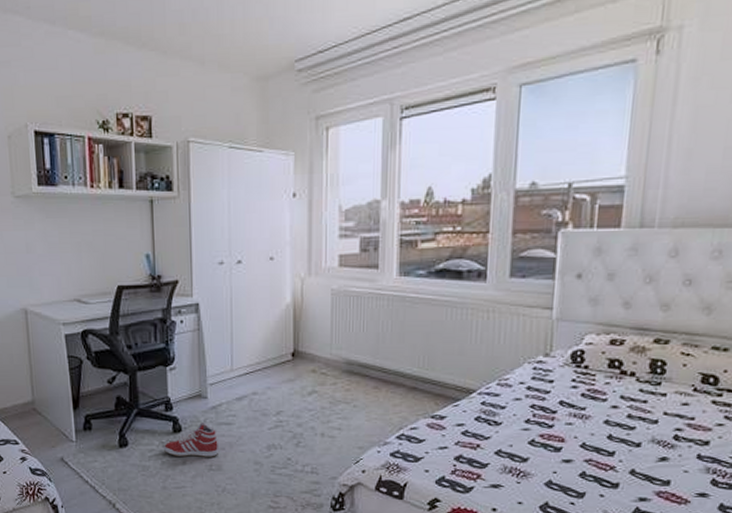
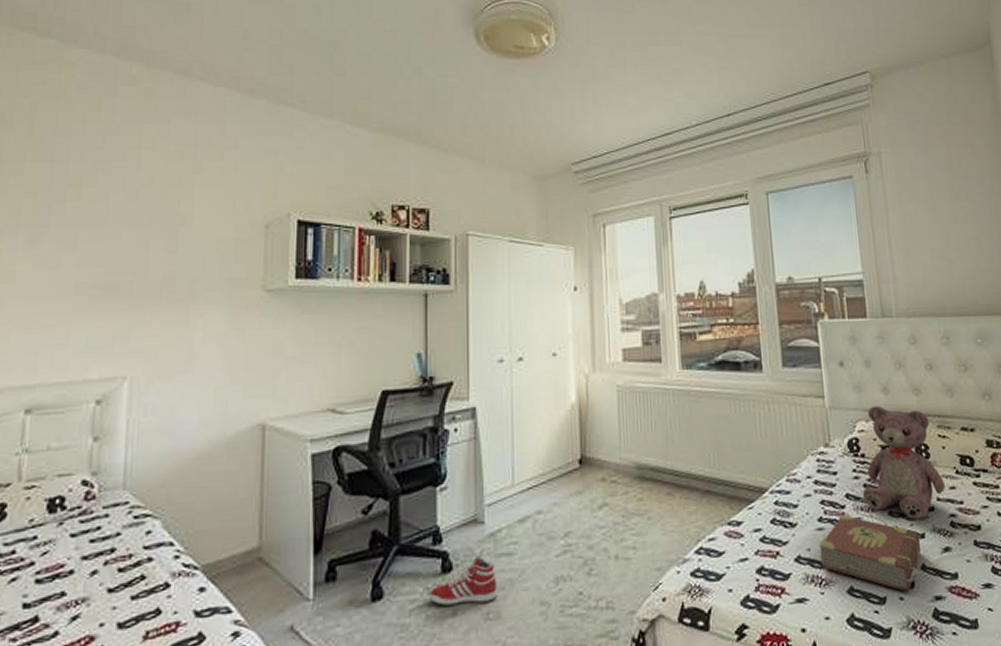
book: none [521,402,635,490] -> present [819,493,922,592]
teddy bear: none [578,320,678,431] -> present [862,405,946,521]

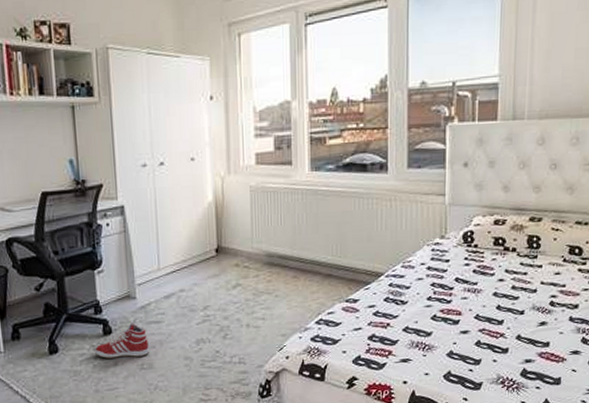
book: present [819,493,922,592] -> none [426,278,520,356]
teddy bear: present [862,405,946,521] -> none [471,202,552,300]

